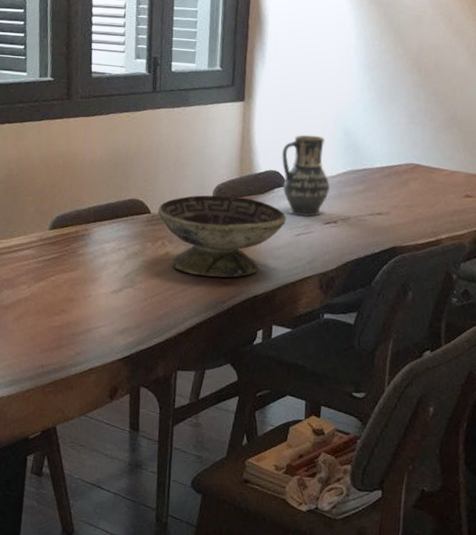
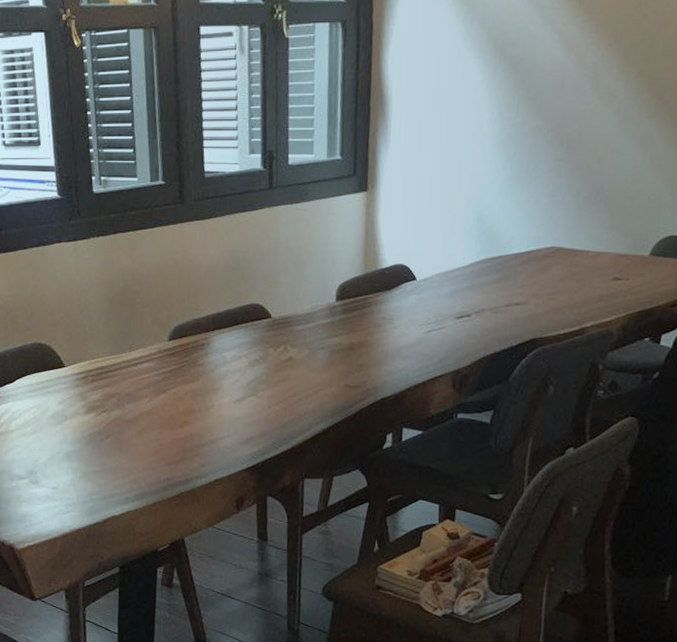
decorative bowl: present [157,195,286,278] -> none [278,294,415,381]
vase: present [282,135,330,217] -> none [409,223,462,312]

